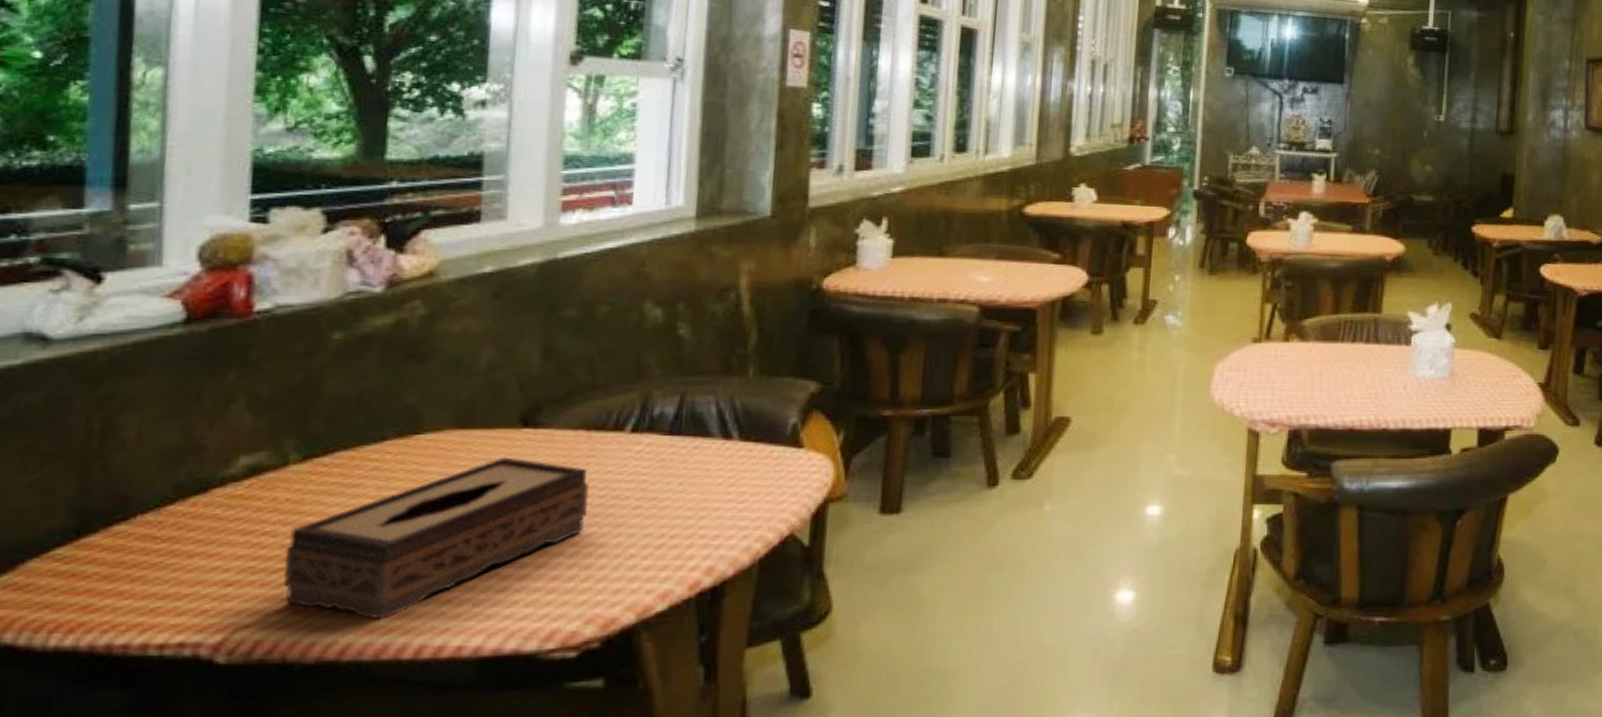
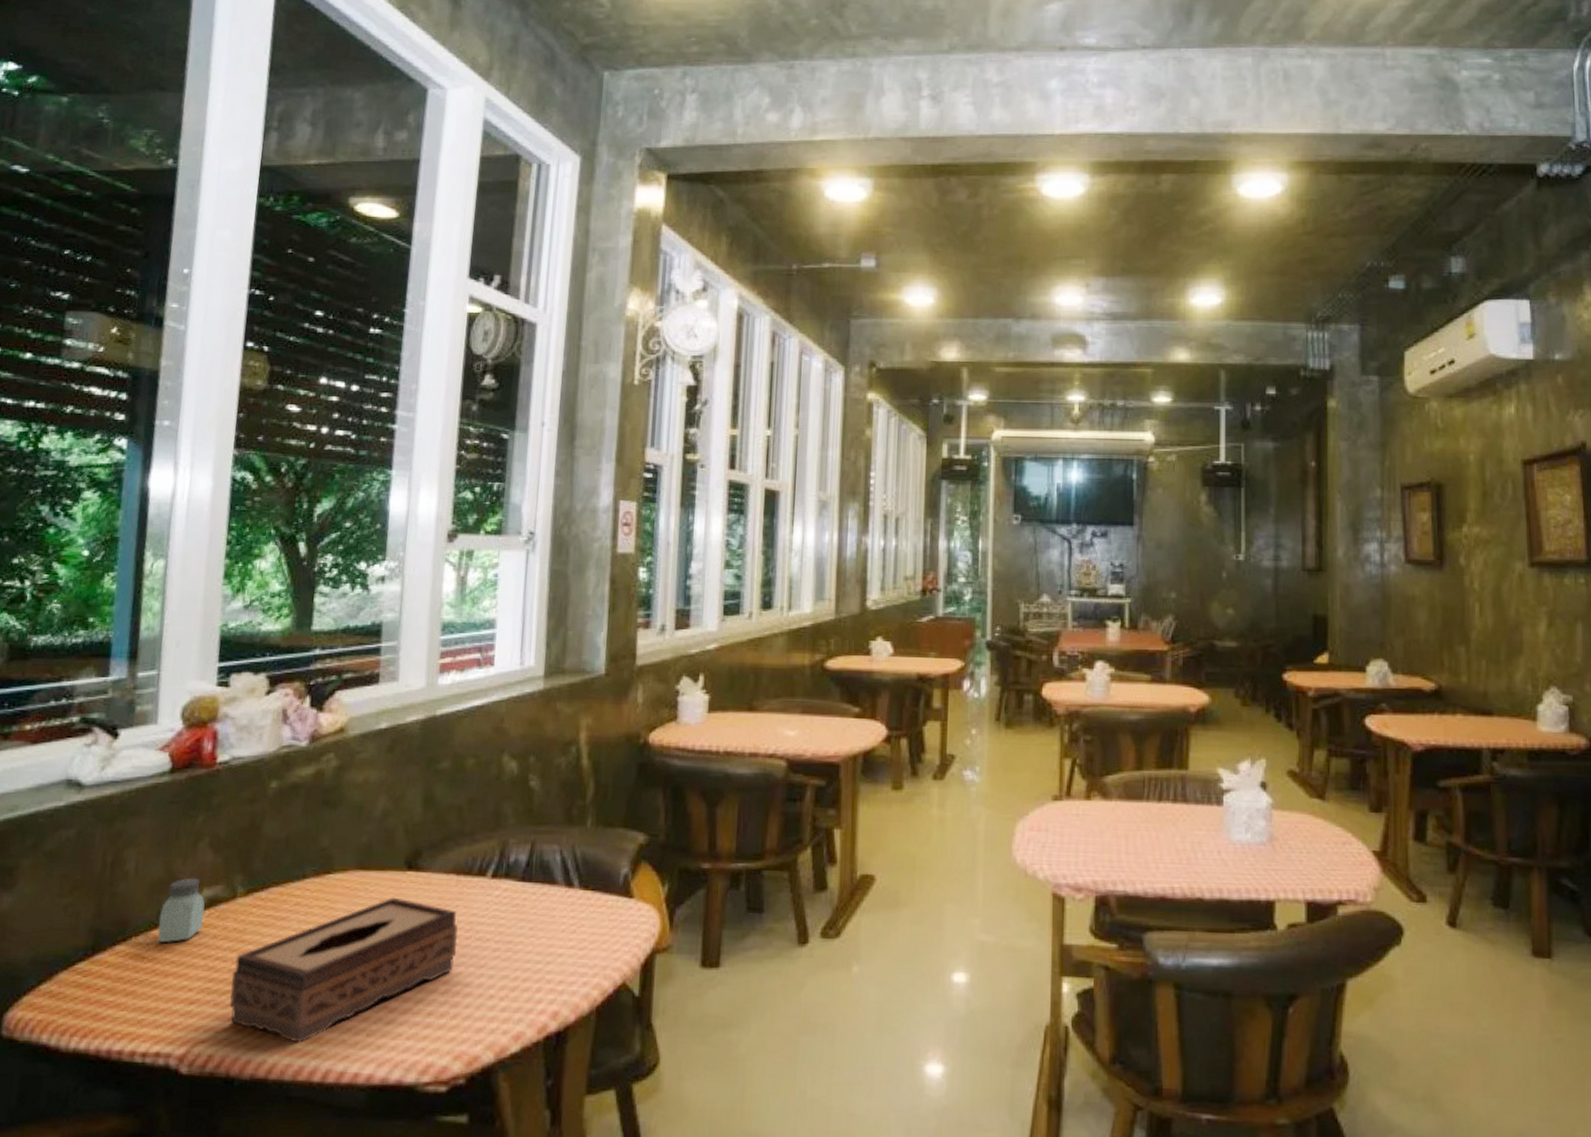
saltshaker: none [175,443,243,520] -> present [157,877,205,944]

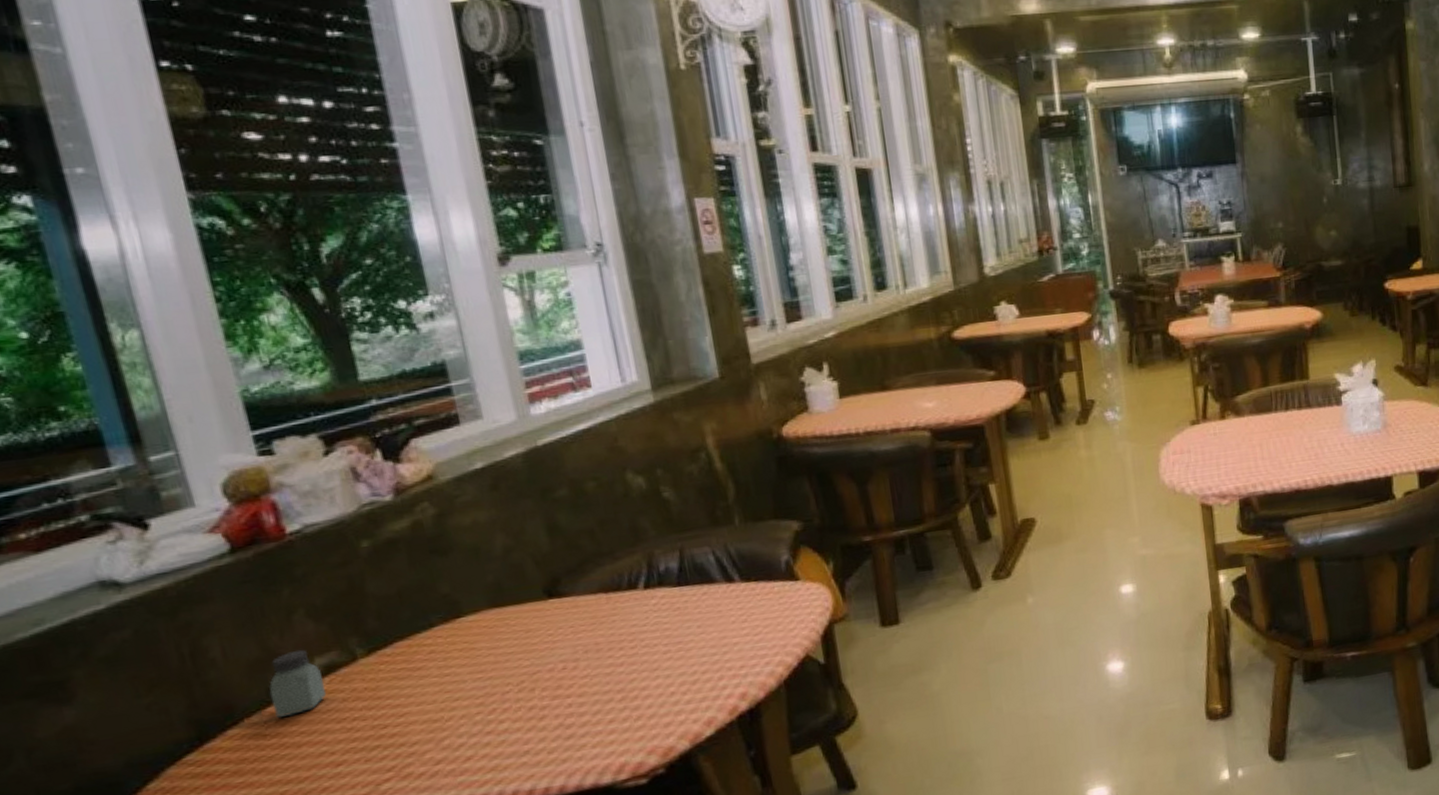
tissue box: present [228,897,458,1043] -> none [376,625,626,776]

